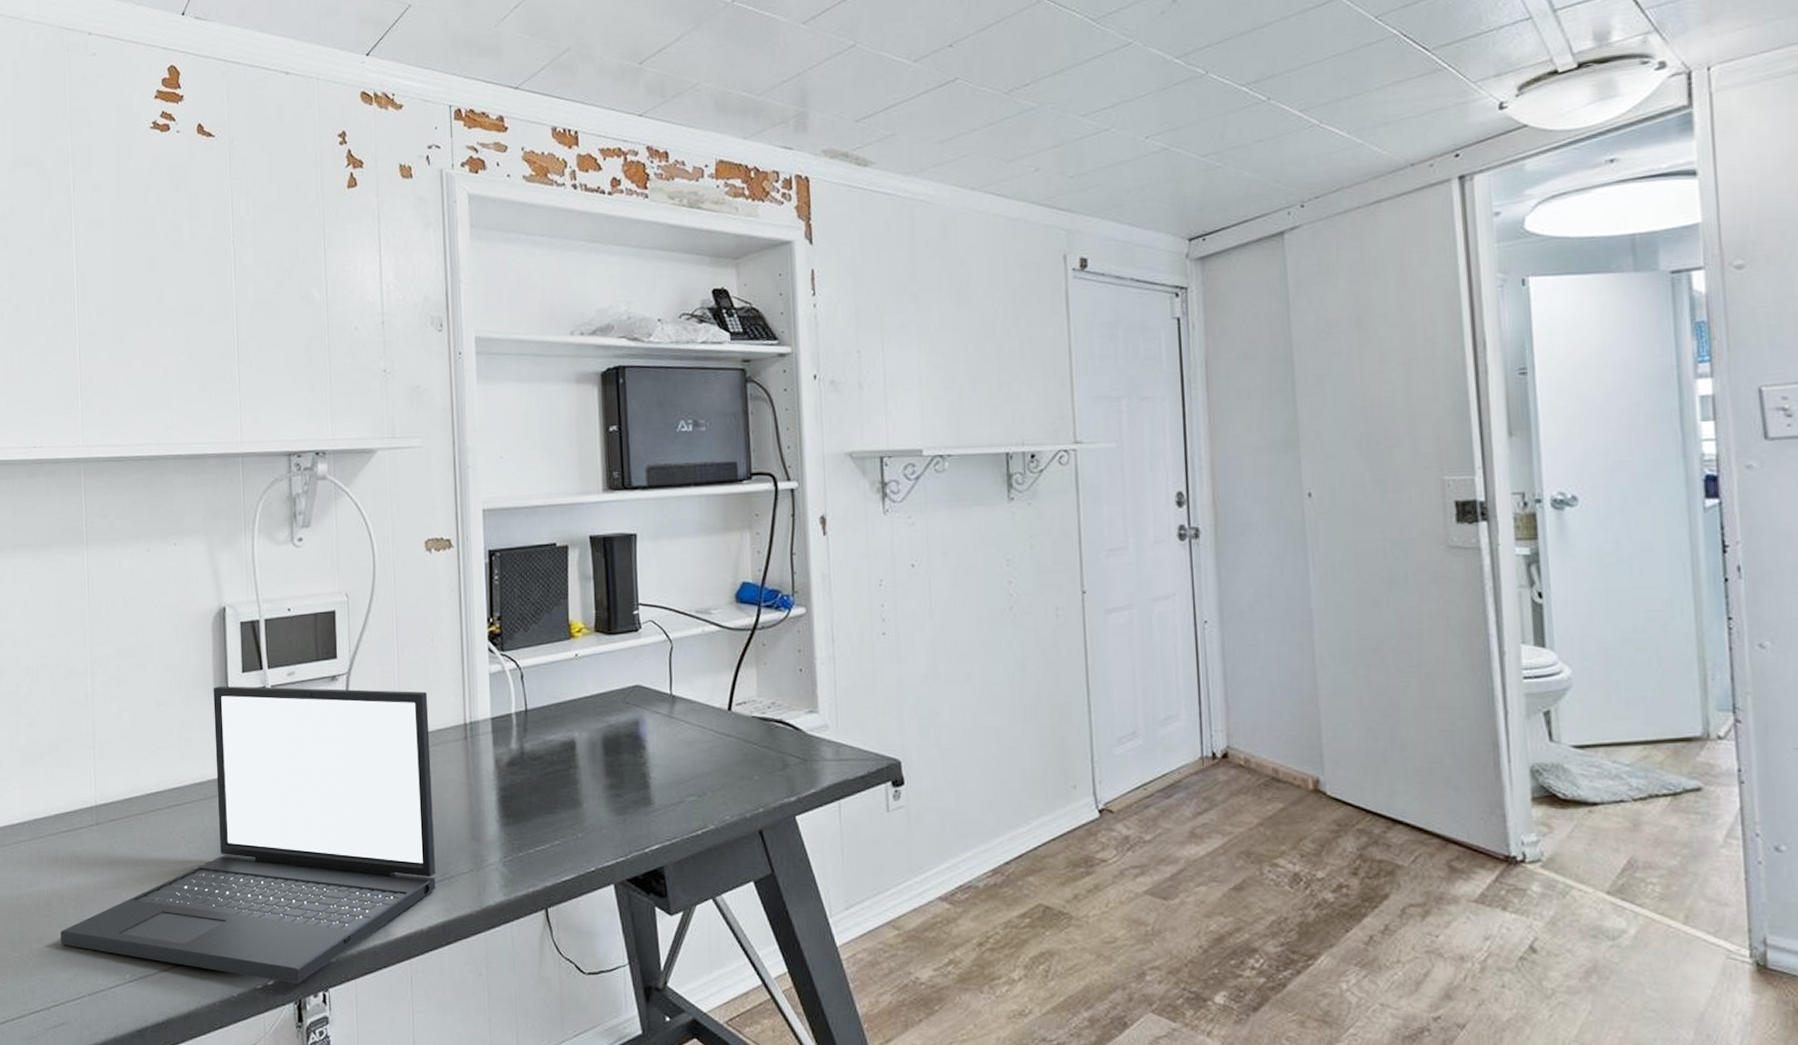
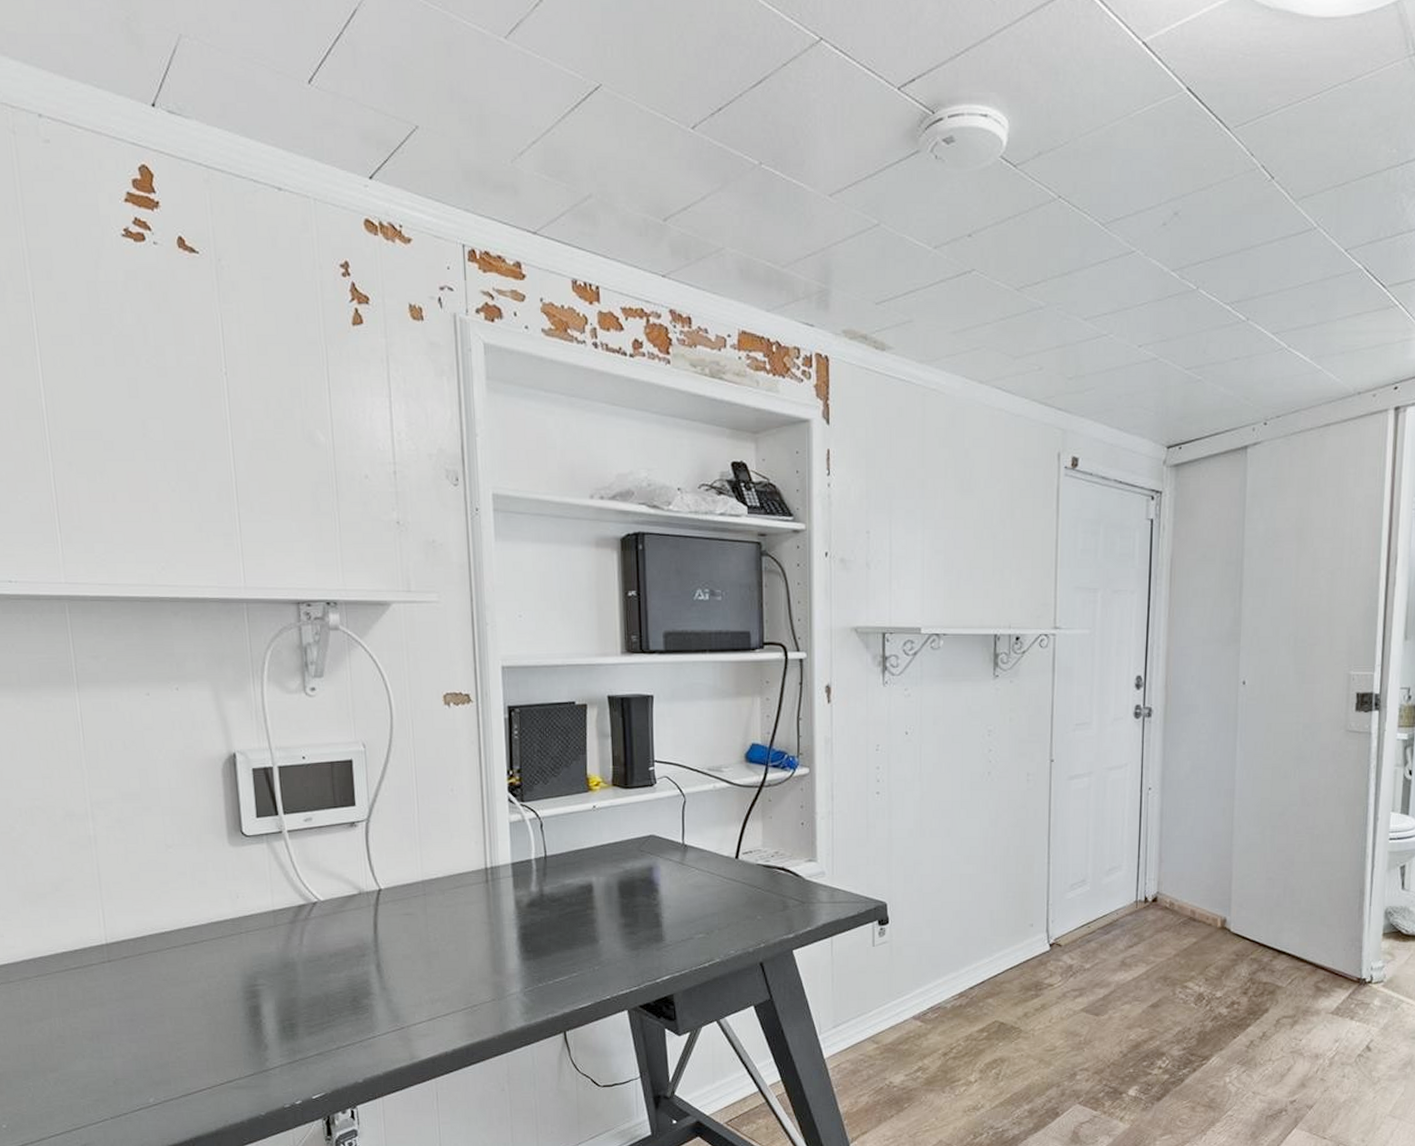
laptop: present [60,685,436,983] -> none [76,829,460,1102]

